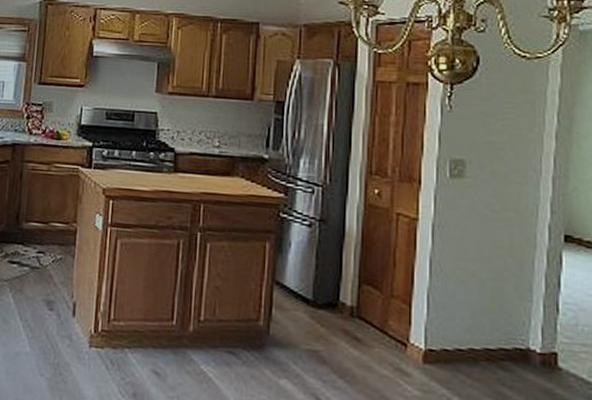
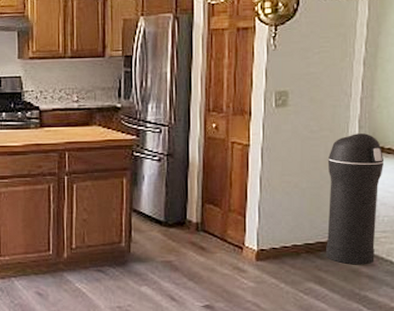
trash can: none [510,219,583,386] -> present [325,133,385,265]

